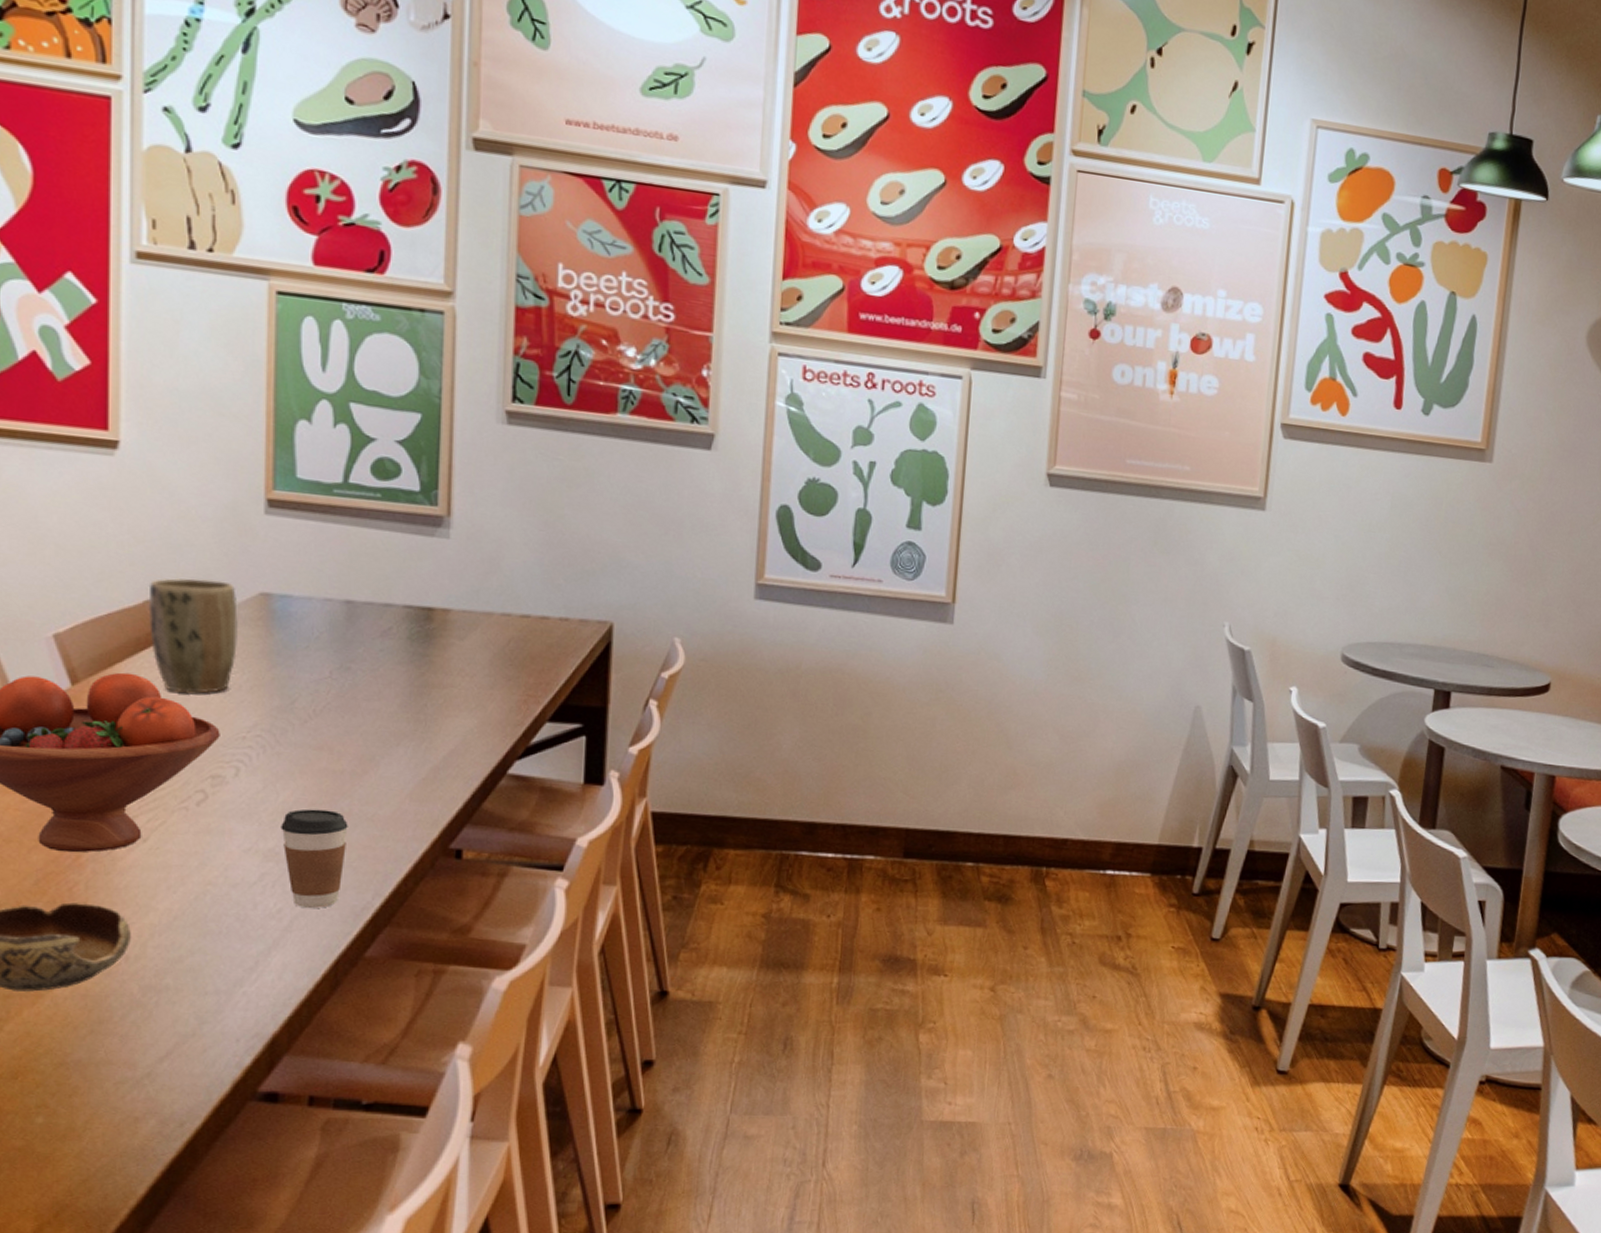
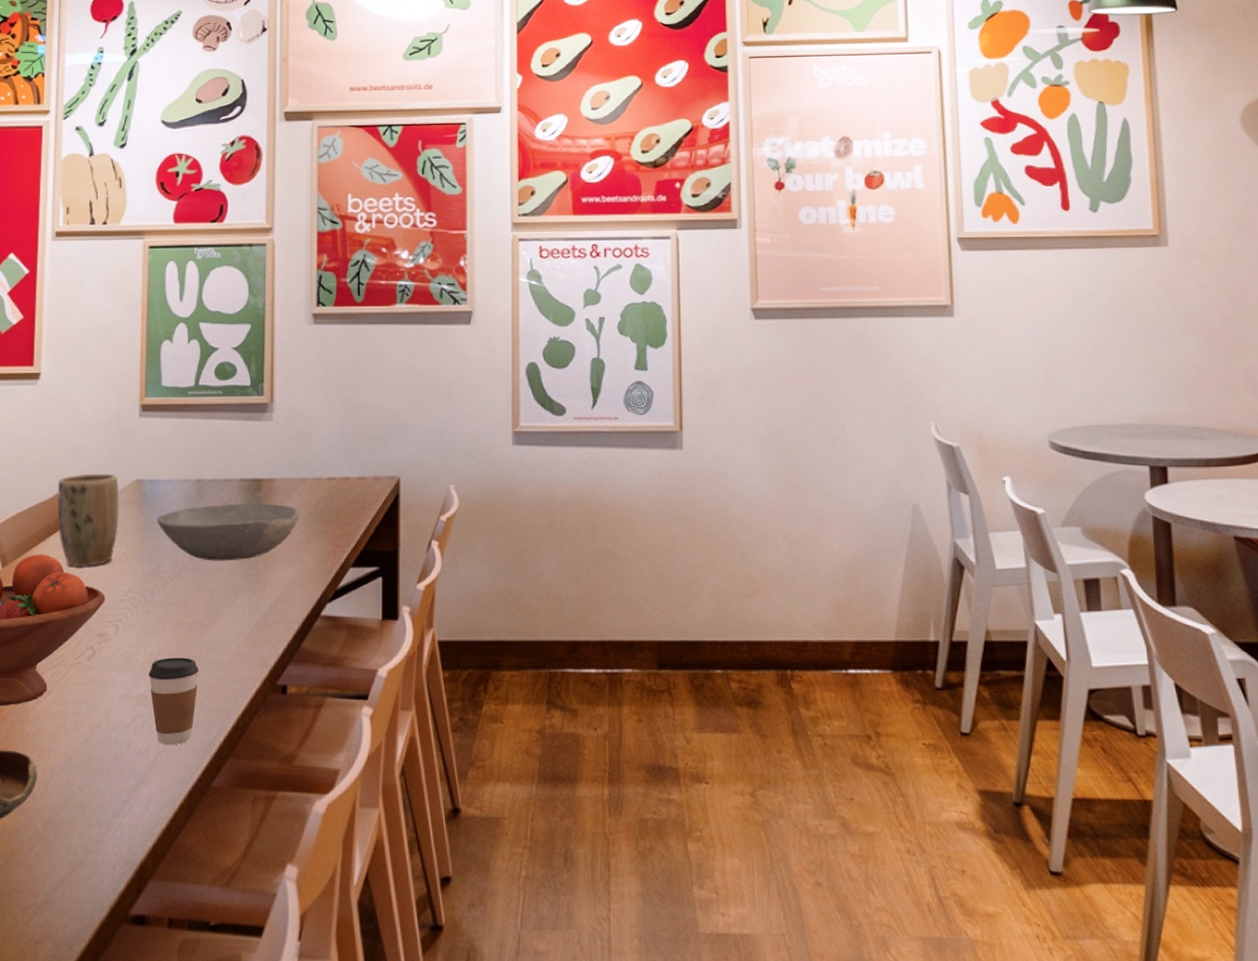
bowl: none [290,633,483,702] -> present [156,503,299,561]

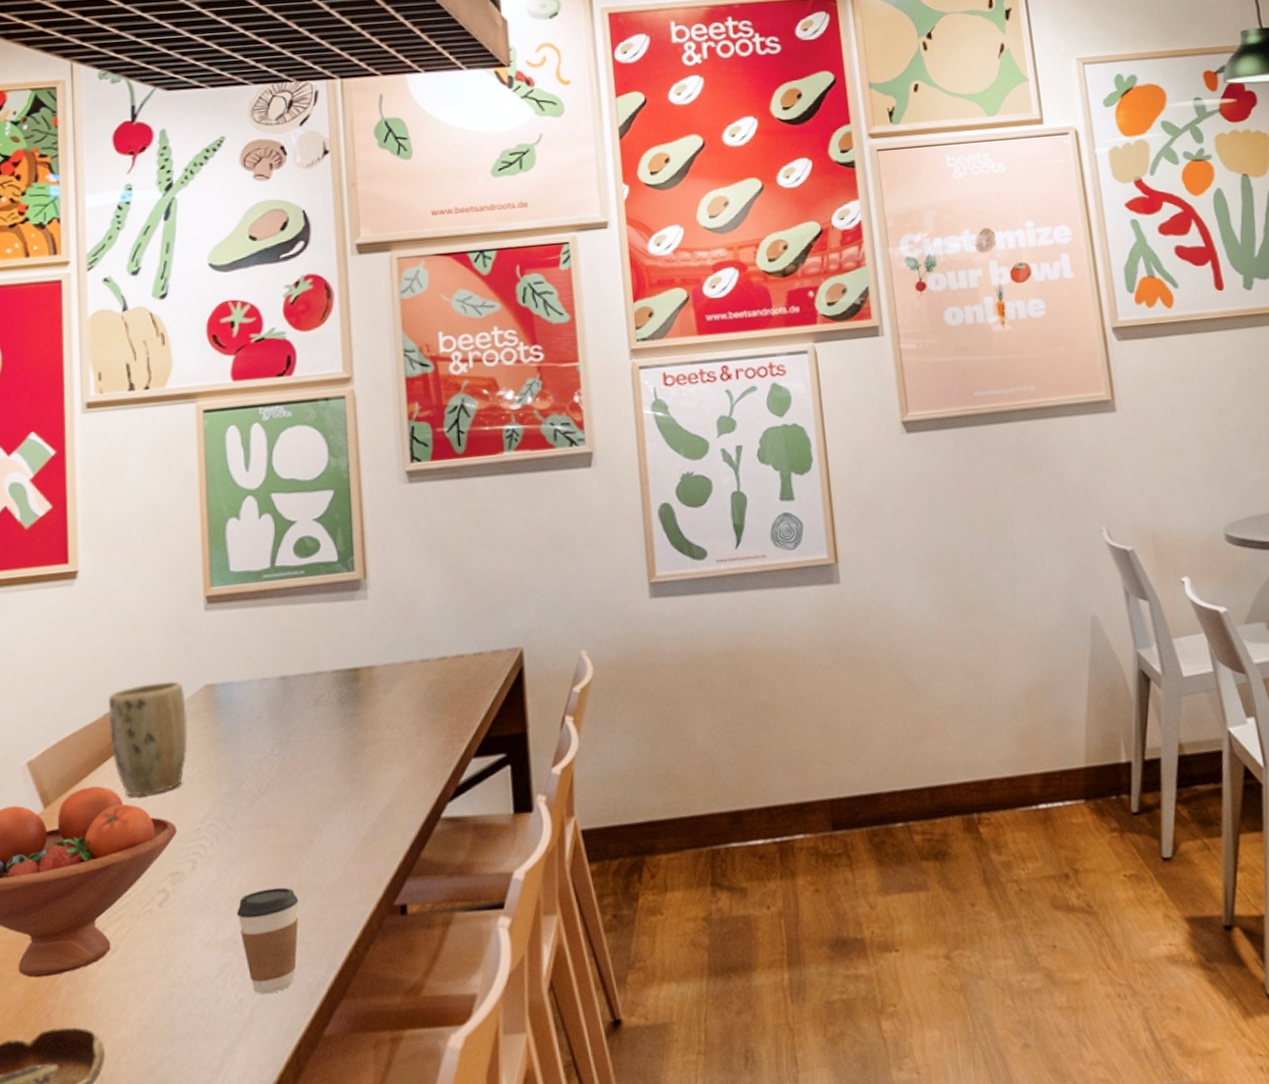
bowl: present [156,503,299,561] -> none [234,694,408,771]

